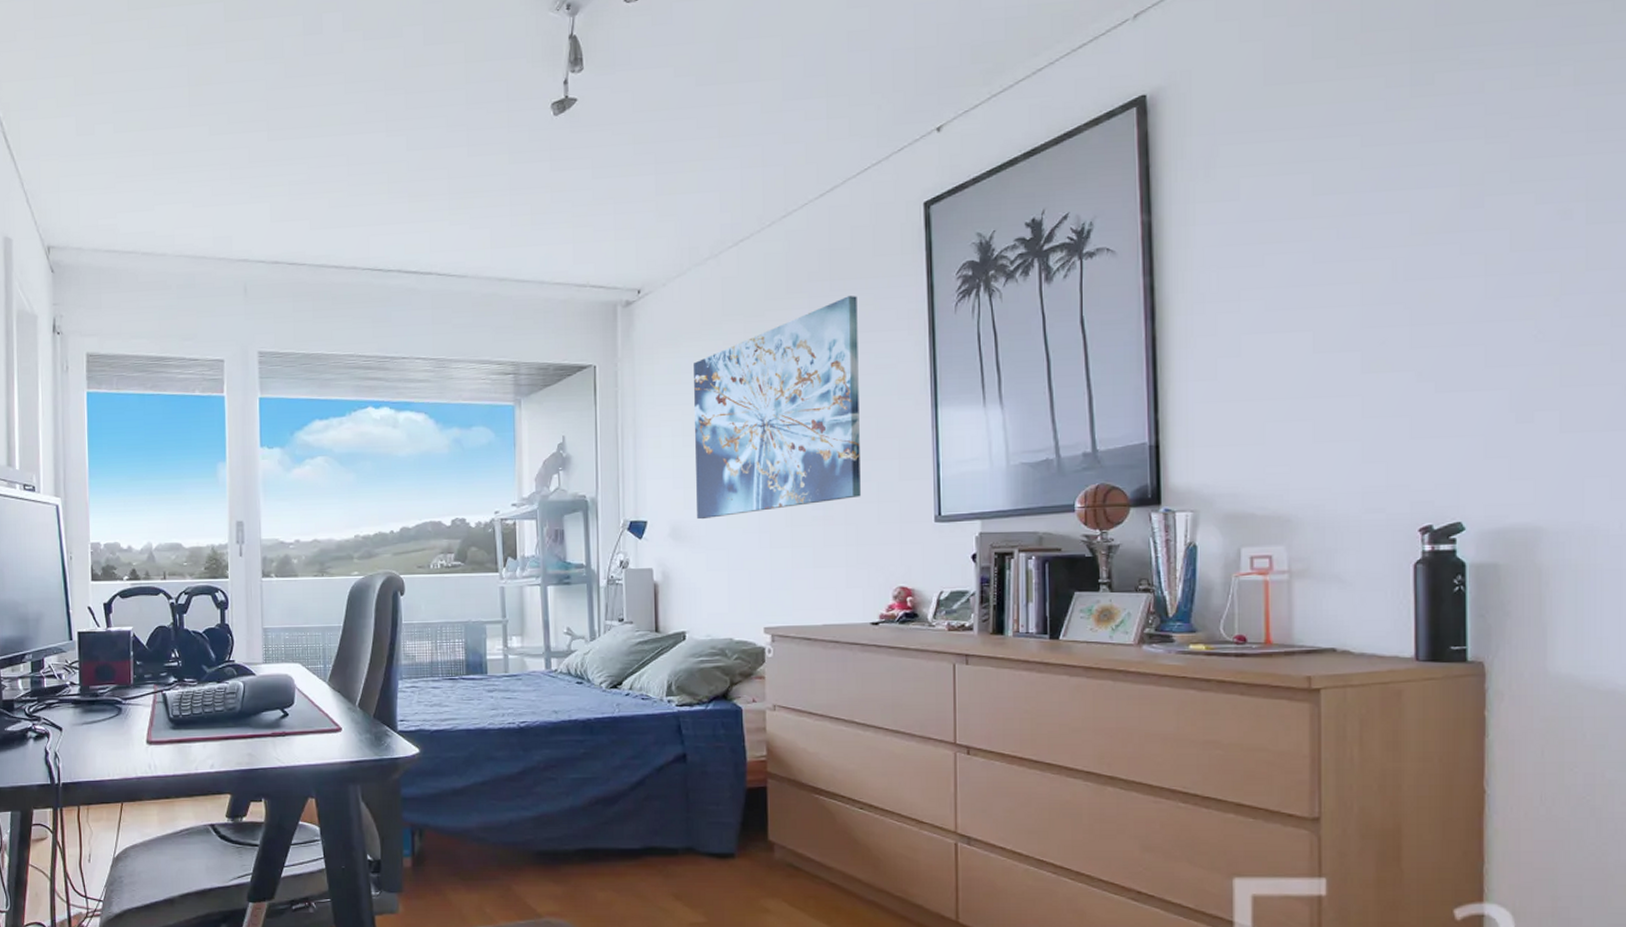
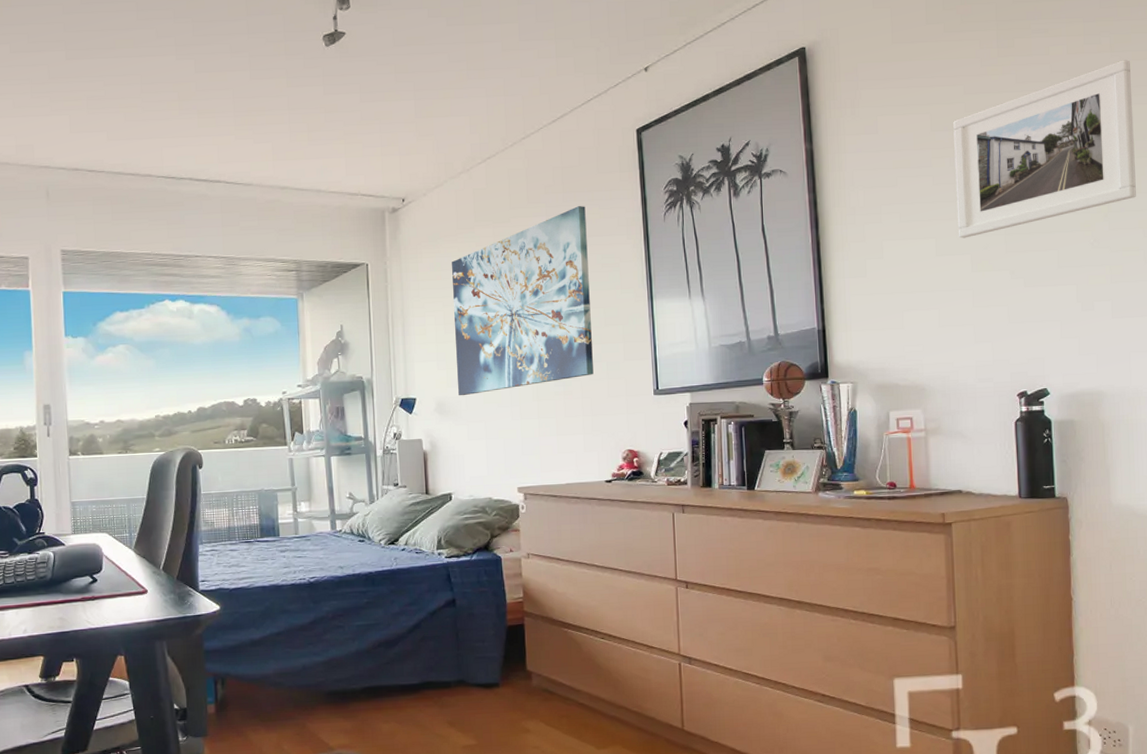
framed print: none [1344,95,1604,331] -> present [953,60,1136,239]

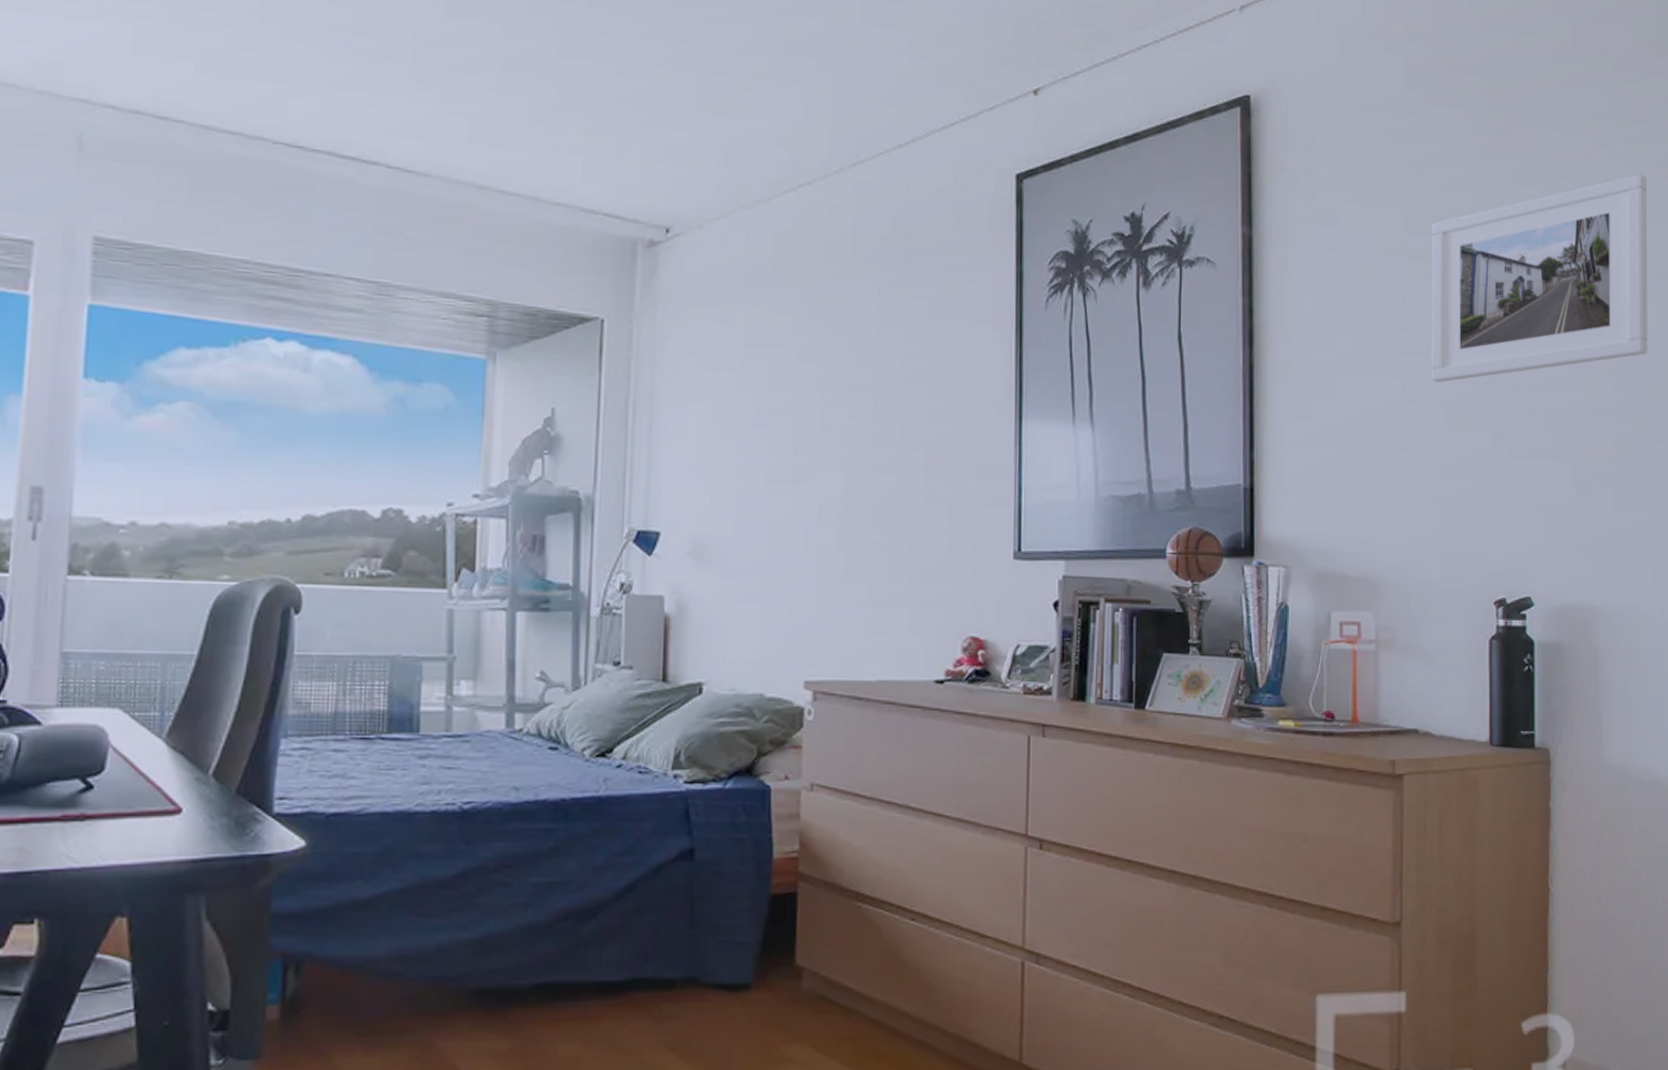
wall art: present [452,206,594,396] -> none [726,272,936,536]

